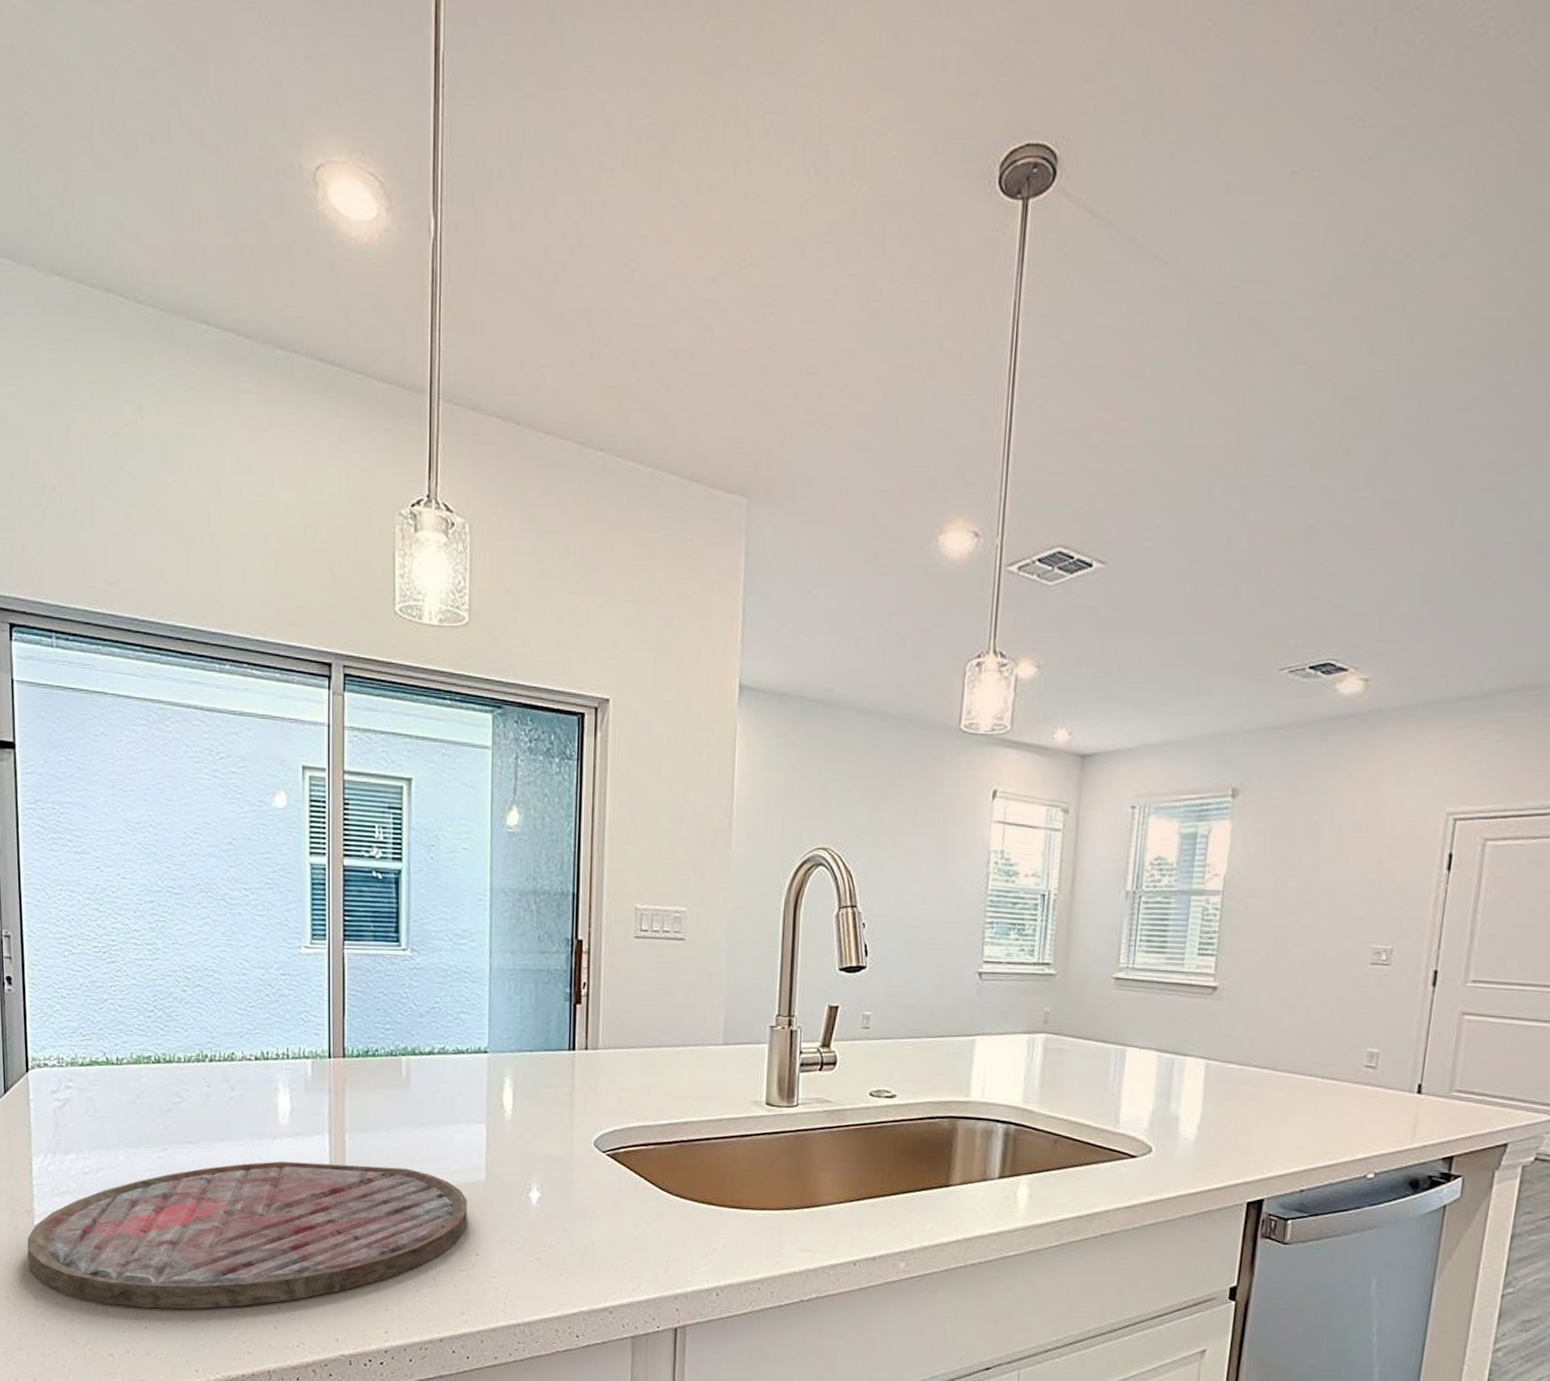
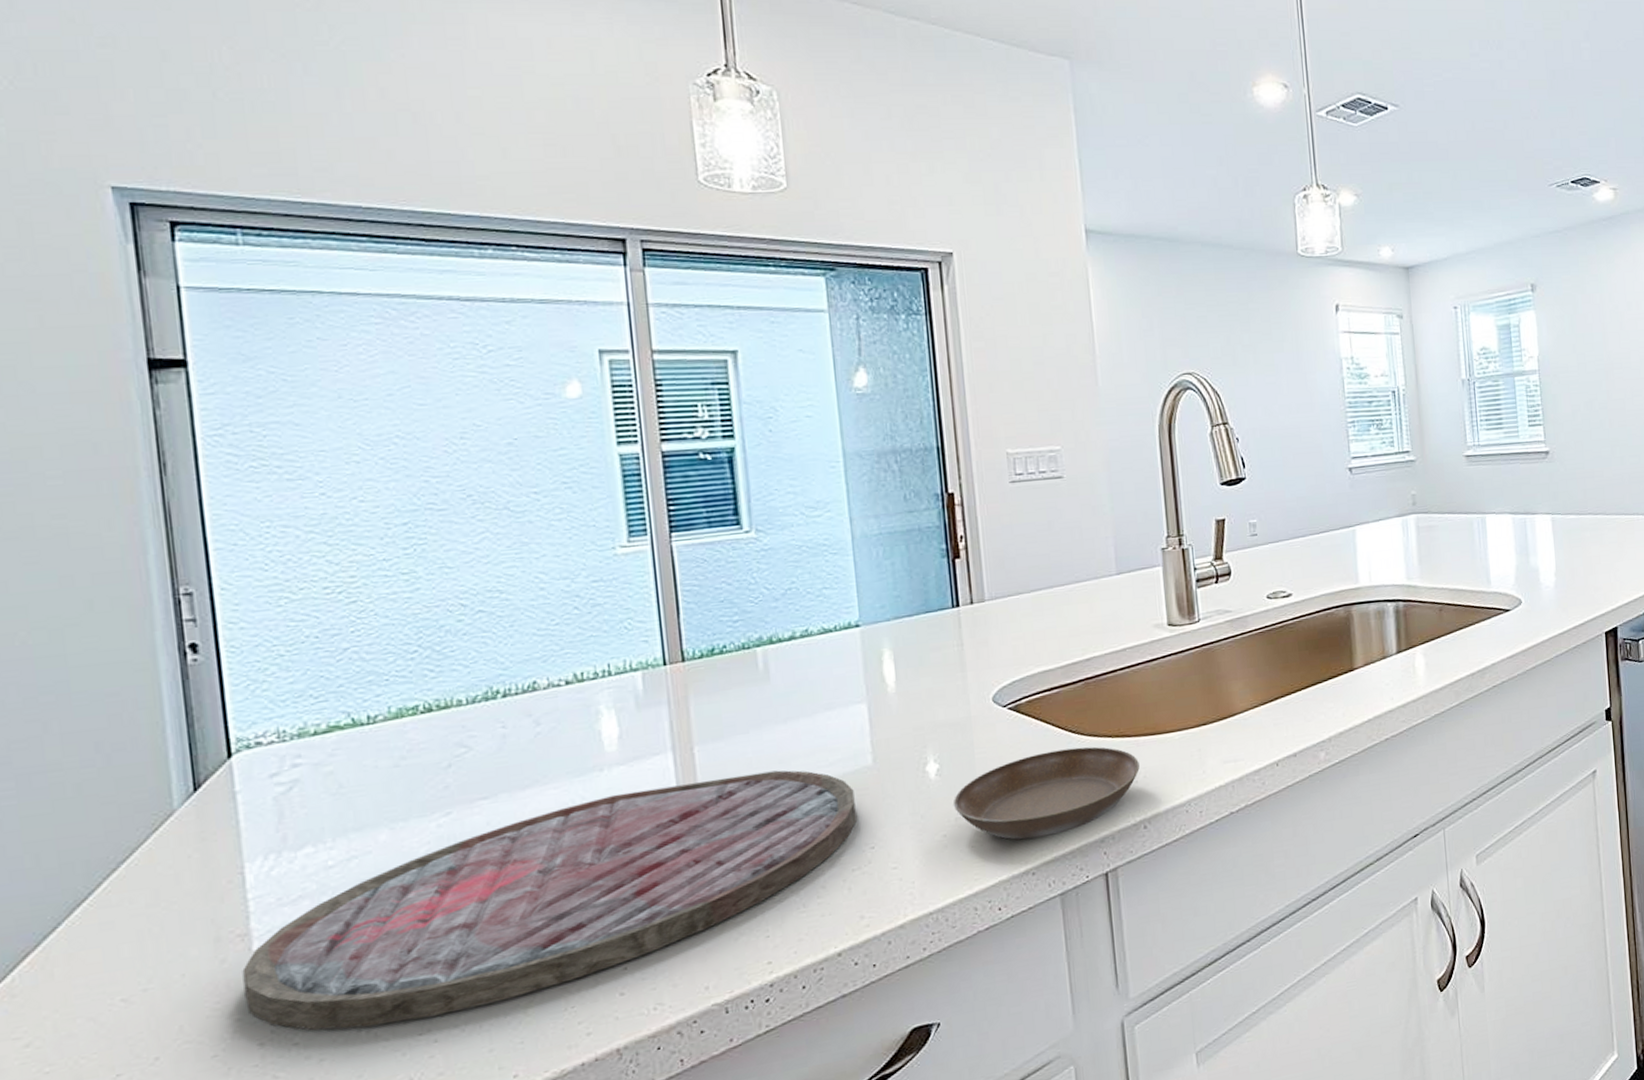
saucer: none [548,1202,720,1282] -> present [952,746,1140,840]

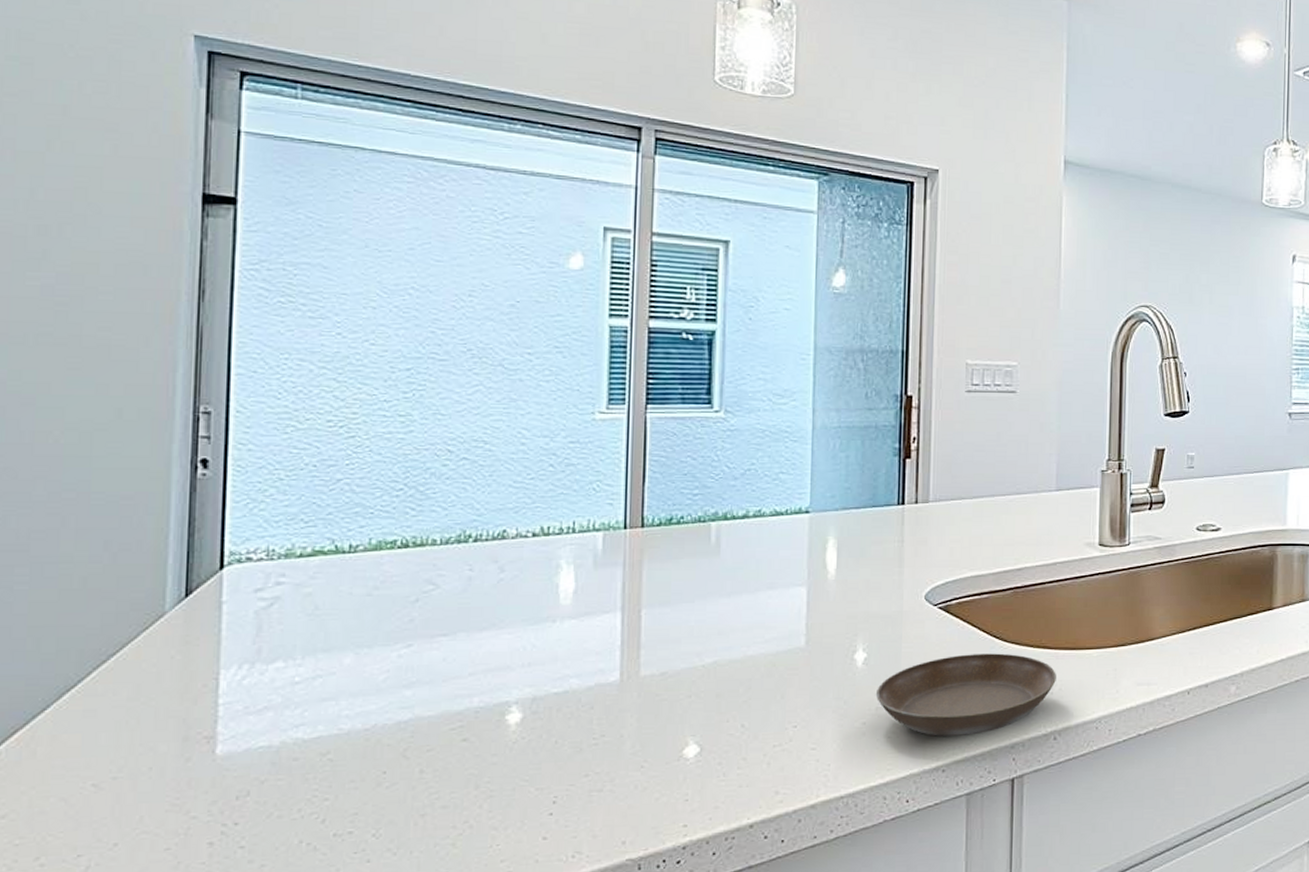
cutting board: present [242,770,857,1030] -> none [202,641,784,839]

